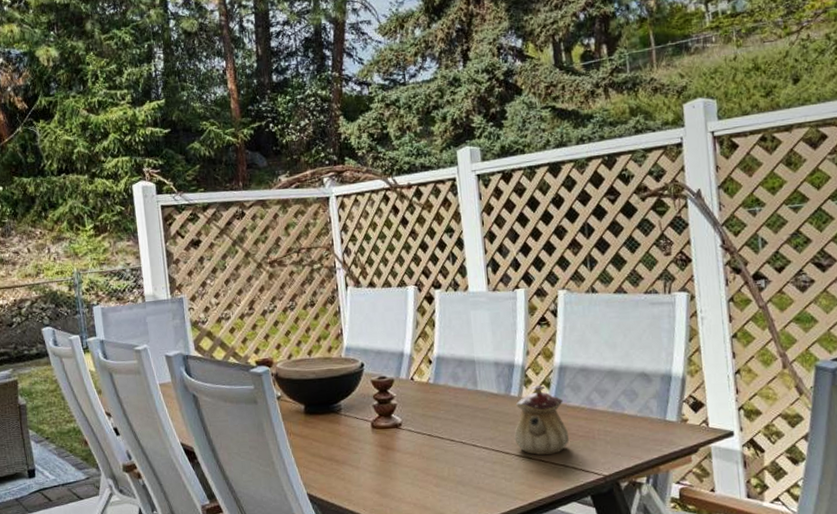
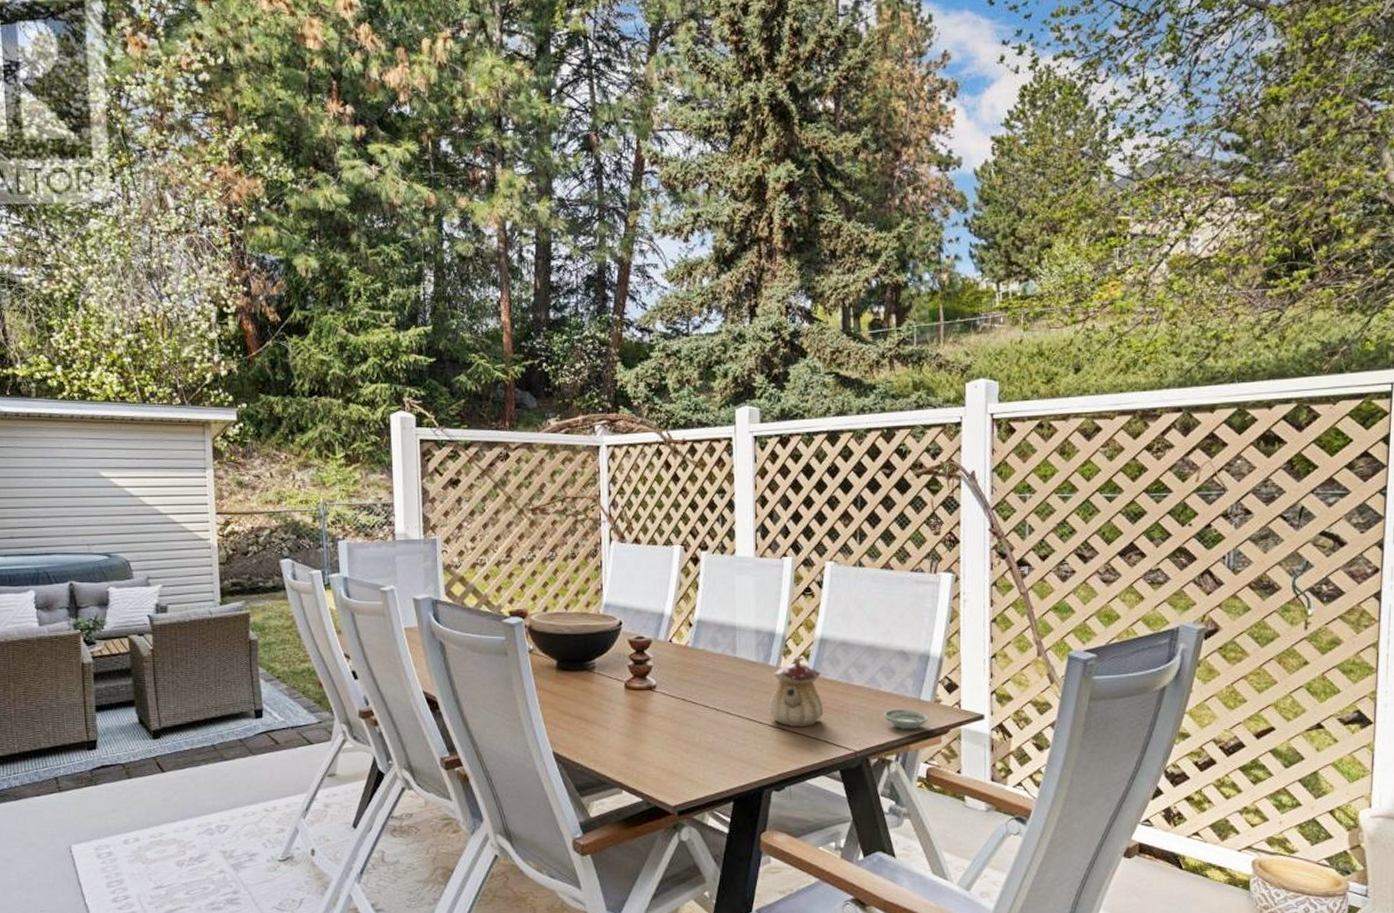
saucer: none [629,430,676,451] -> present [883,708,928,730]

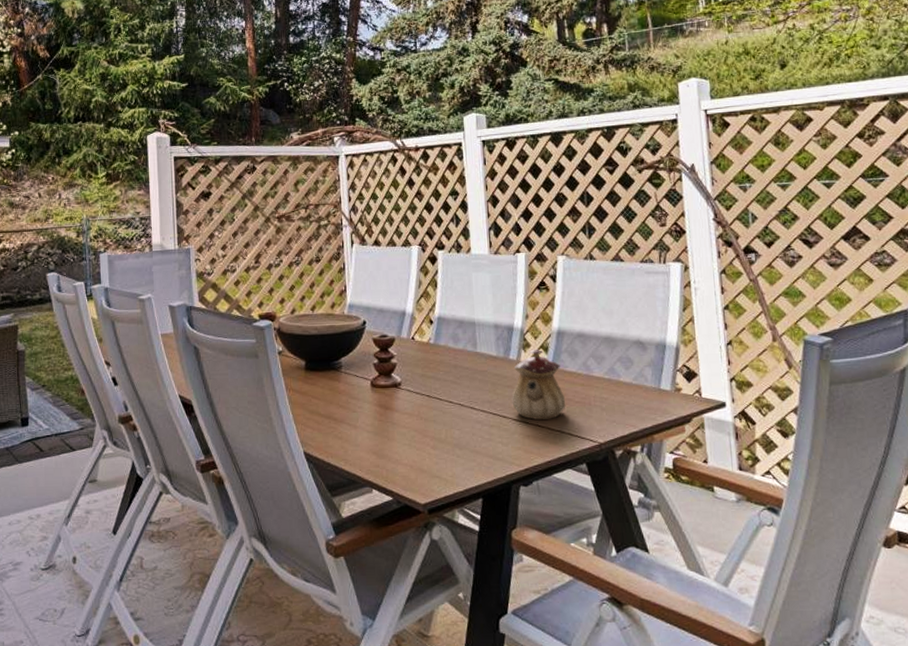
saucer: present [883,708,928,730] -> none [624,398,670,420]

